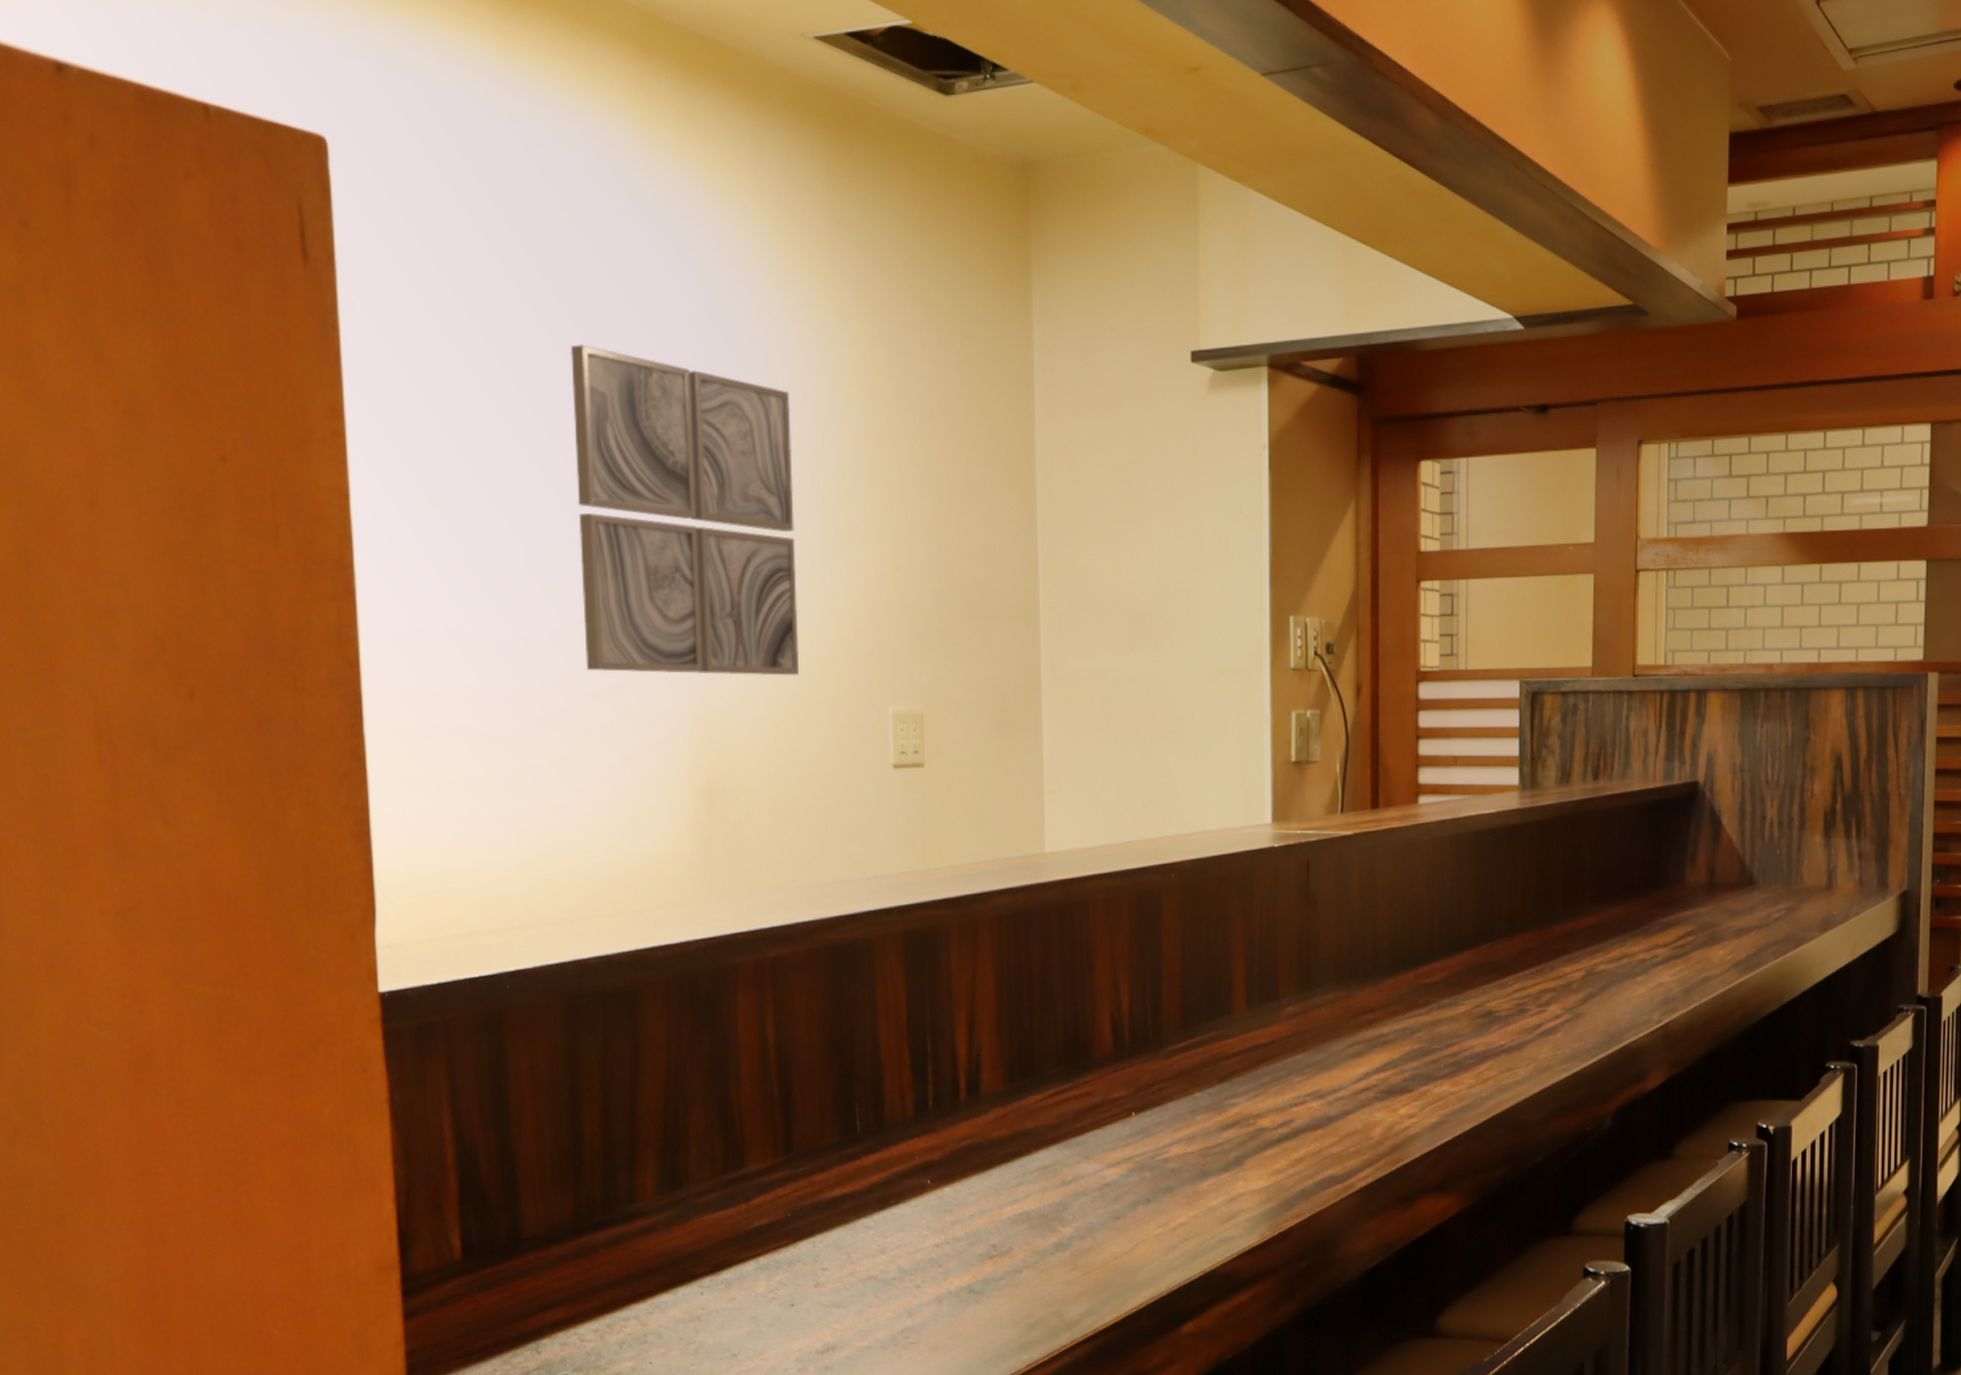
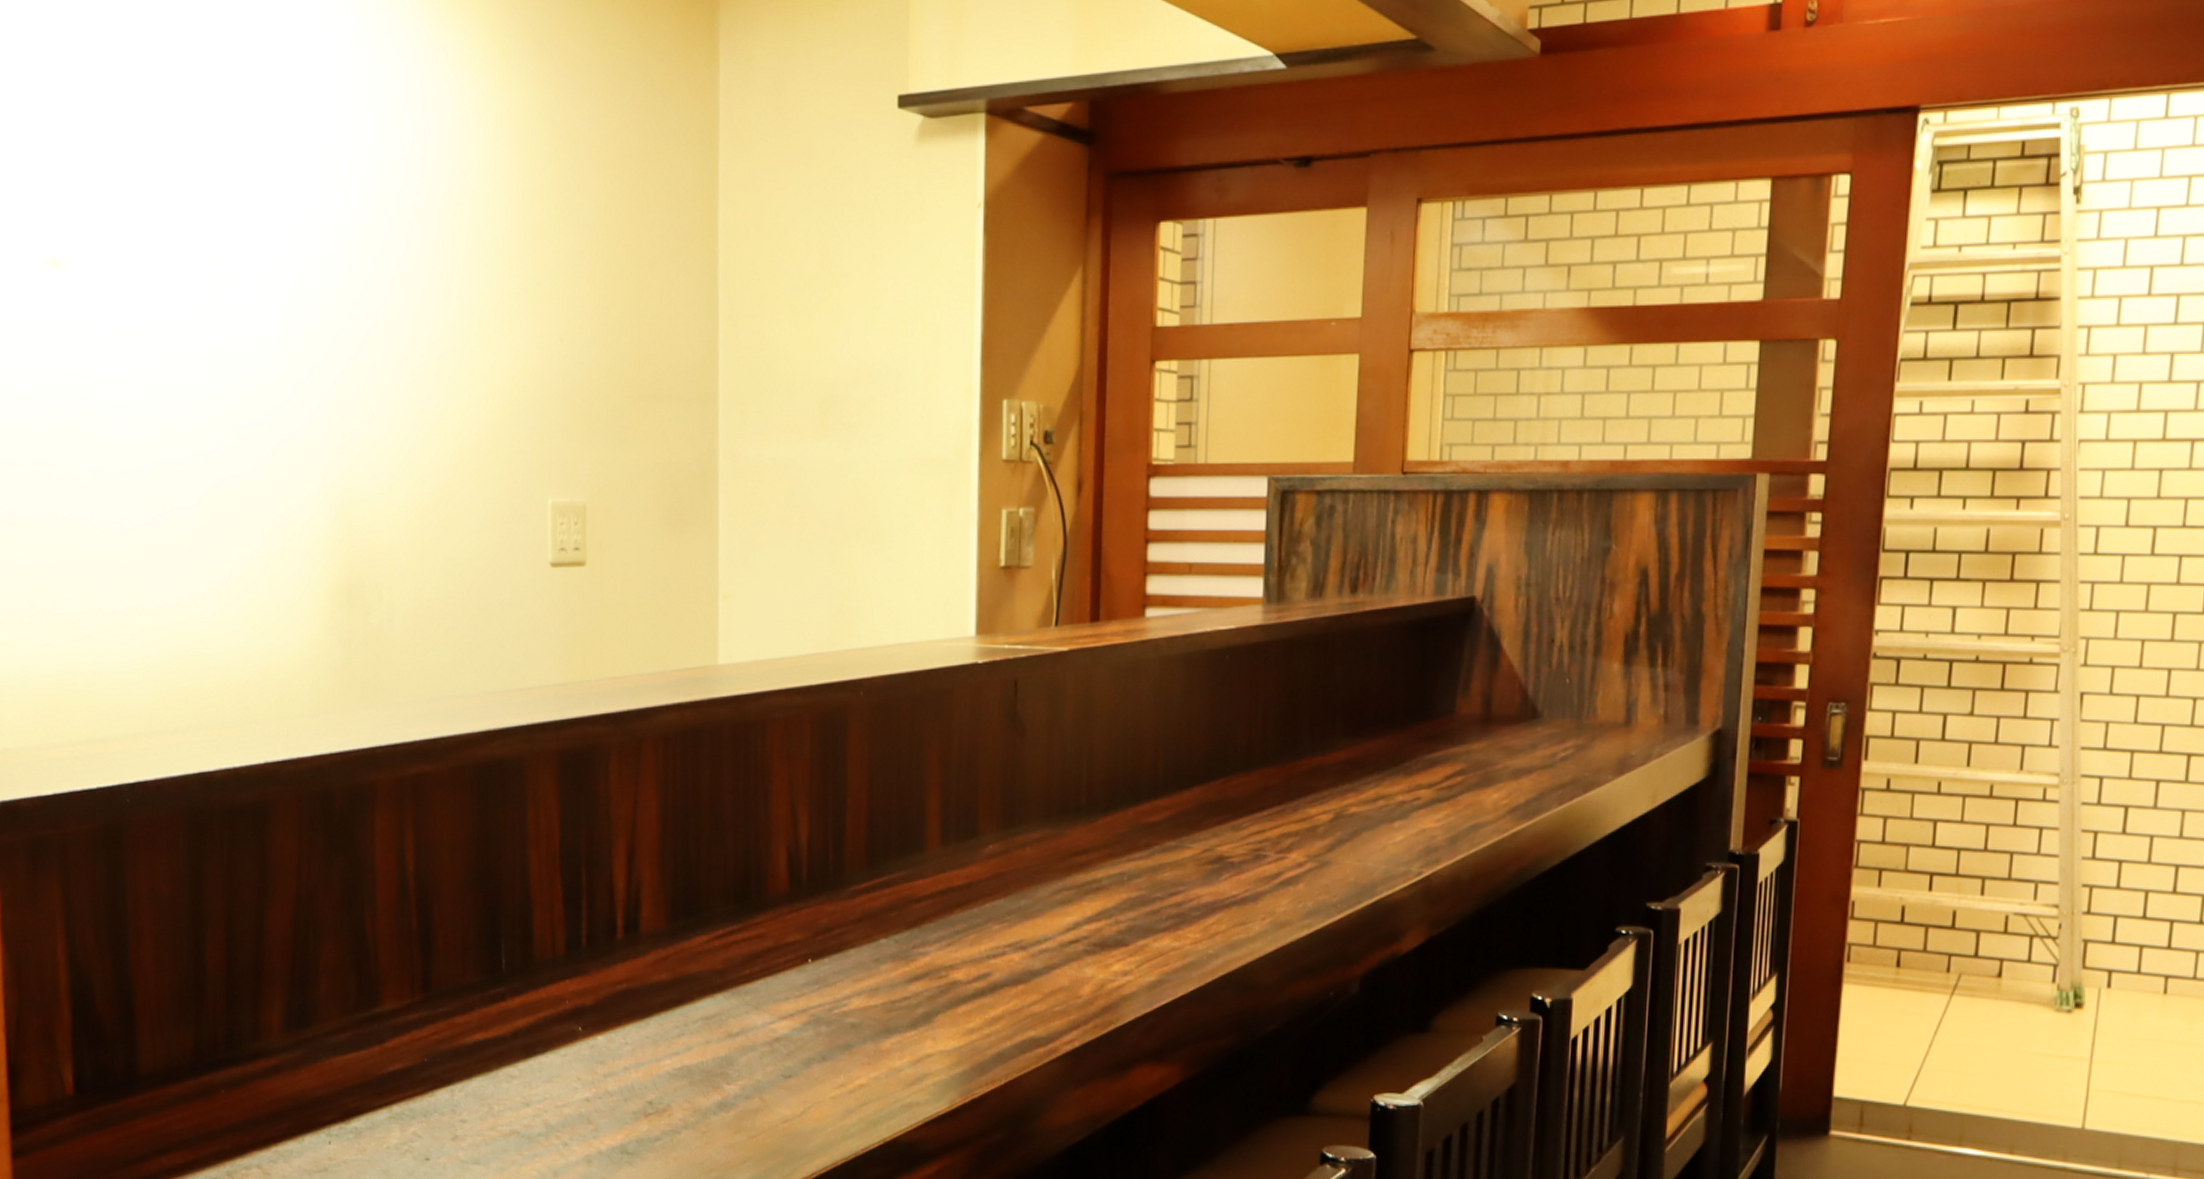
wall art: present [570,344,800,676] -> none [207,90,451,462]

